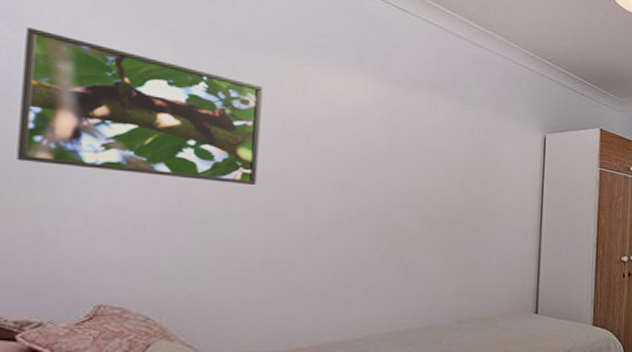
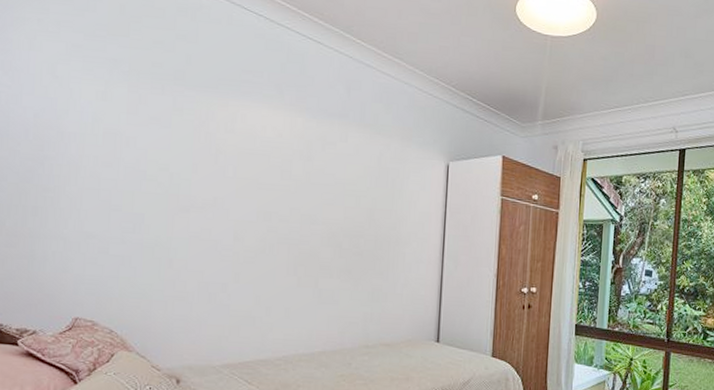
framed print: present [17,27,263,186] -> none [14,75,198,214]

